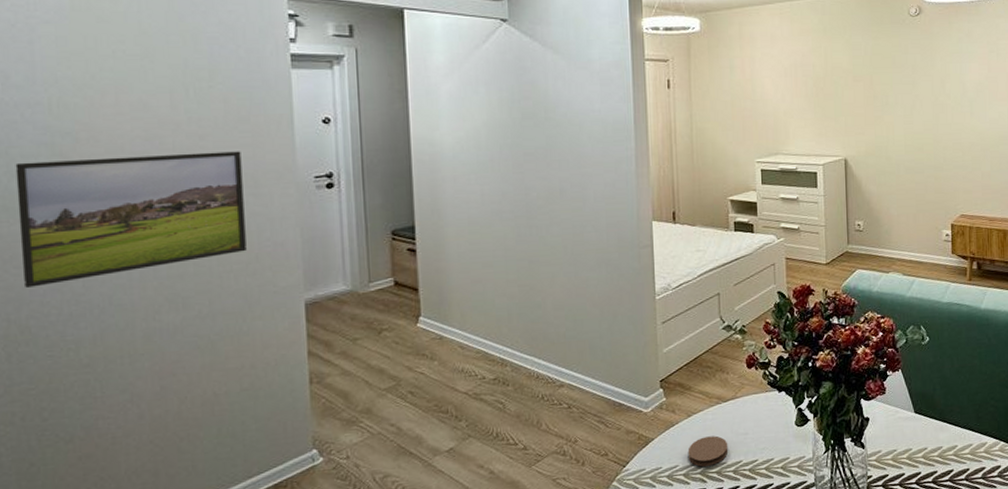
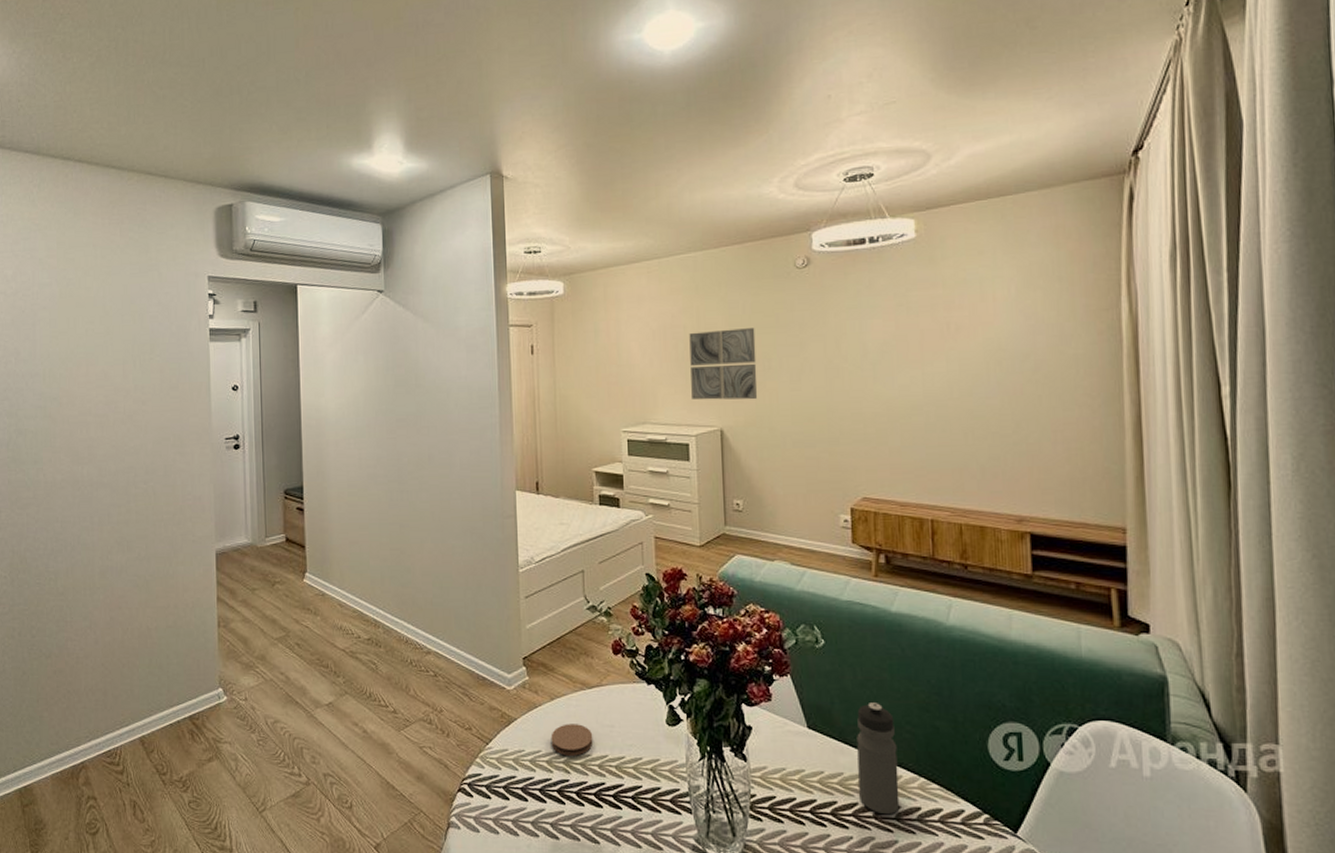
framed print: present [15,151,247,288] -> none [21,415,174,525]
wall art: none [818,68,877,133] -> present [689,328,758,400]
water bottle: none [953,385,985,476] -> present [857,703,900,815]

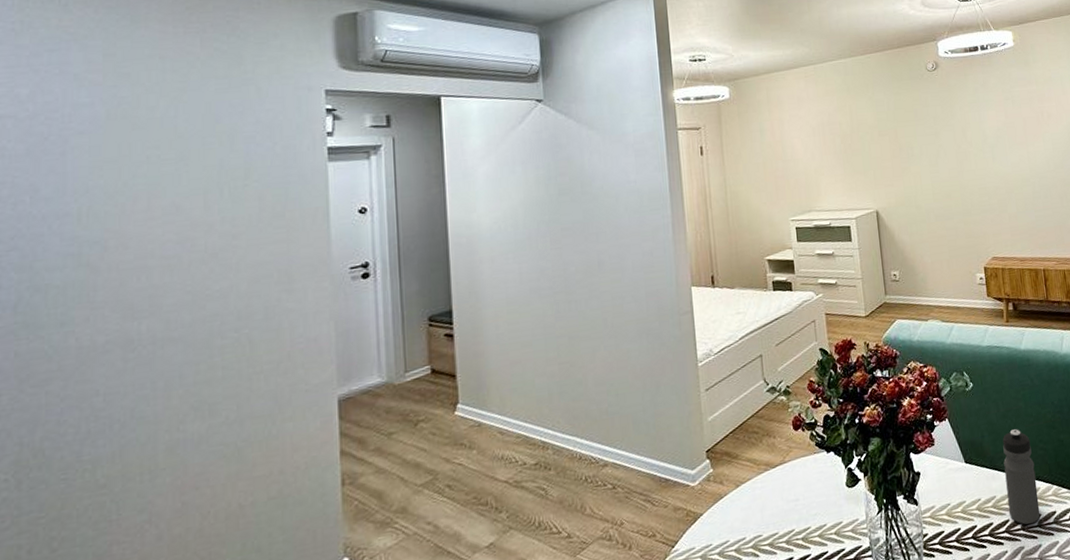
coaster: present [551,724,593,756] -> none [738,505,780,540]
wall art: present [689,328,758,400] -> none [844,122,905,187]

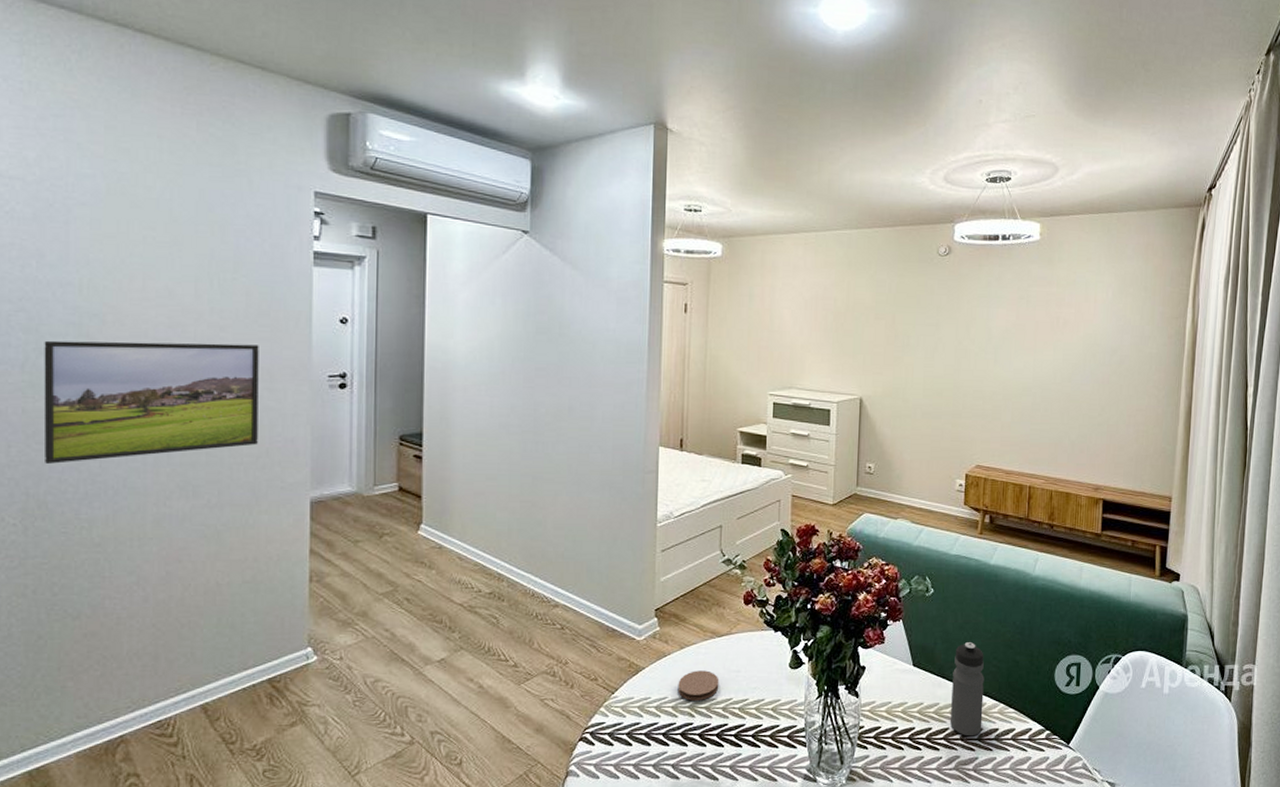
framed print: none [39,247,278,407] -> present [43,340,259,464]
coaster: none [738,505,780,540] -> present [677,670,720,701]

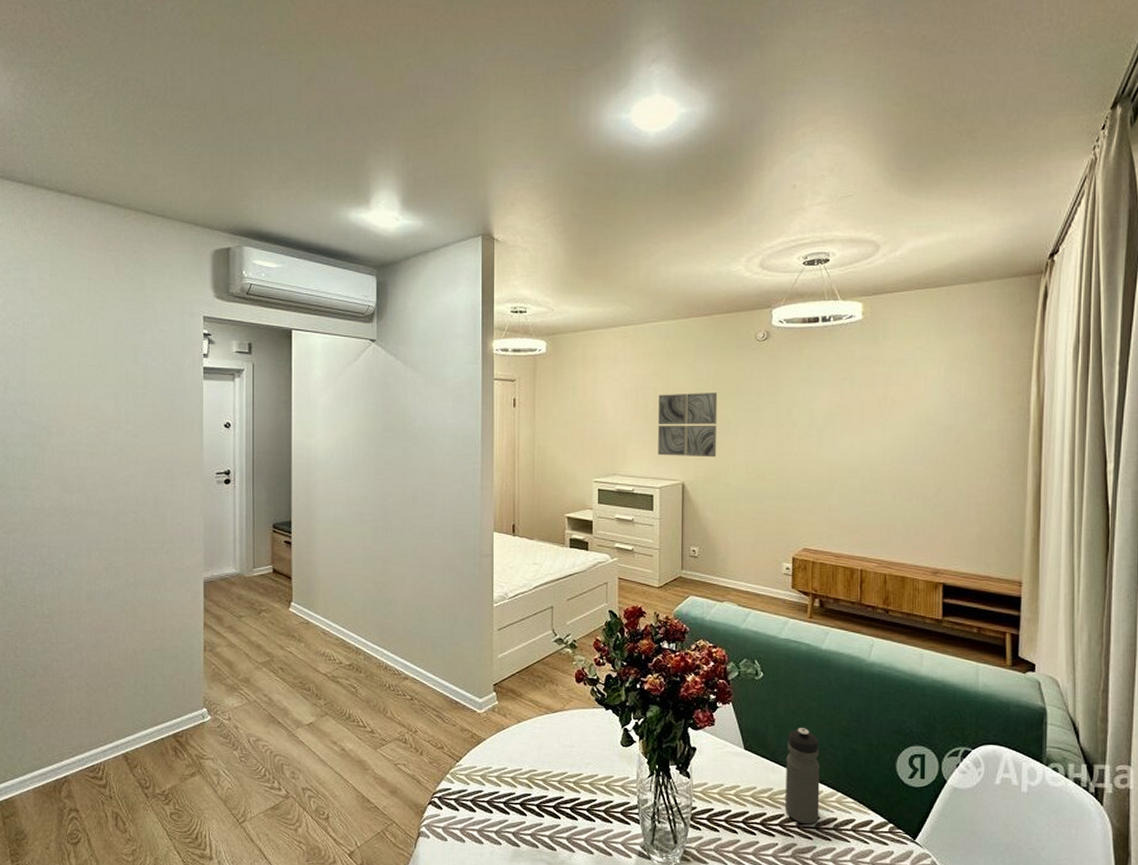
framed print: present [43,340,259,464] -> none [9,448,163,549]
coaster: present [677,670,720,701] -> none [516,744,555,773]
wall art: none [836,305,898,373] -> present [658,393,718,458]

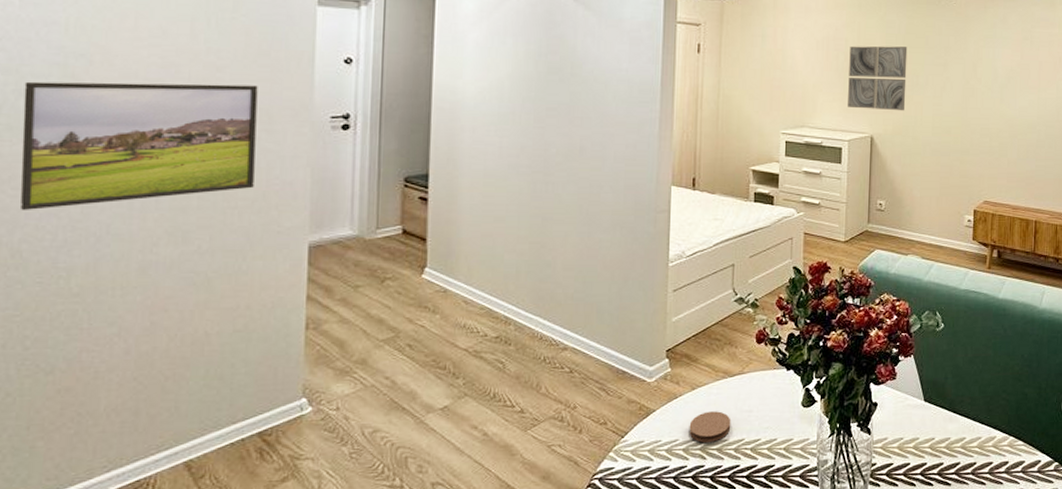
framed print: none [9,448,163,549] -> present [20,81,258,210]
coaster: none [516,744,555,773] -> present [689,411,731,442]
water bottle: present [786,728,820,825] -> none [961,376,994,471]

